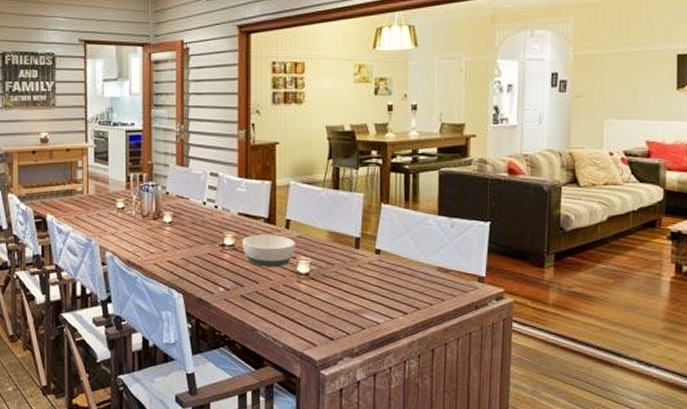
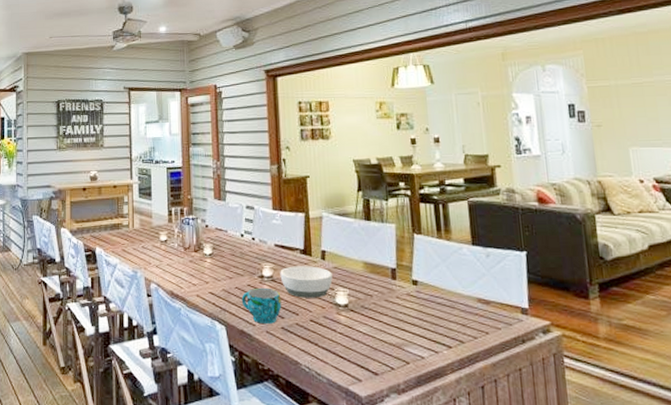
cup: none [201,256,242,293] -> present [241,287,282,325]

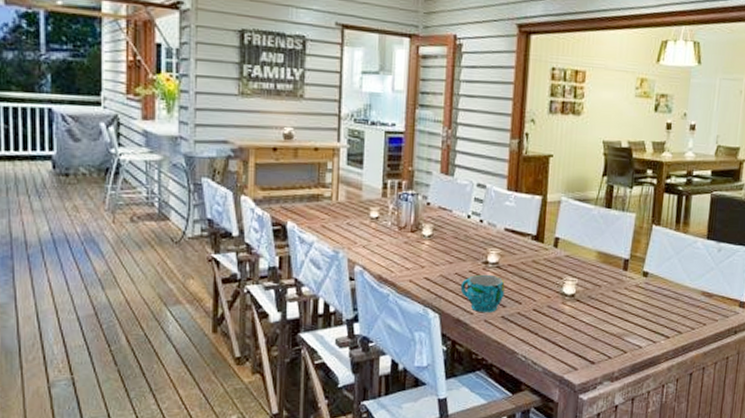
bowl: present [280,266,333,298] -> none [506,252,563,287]

